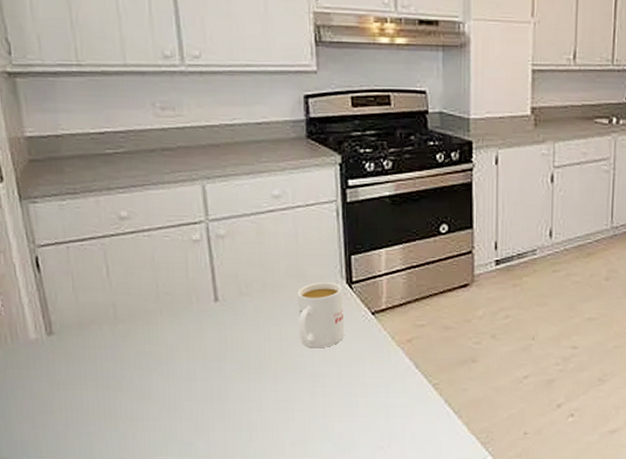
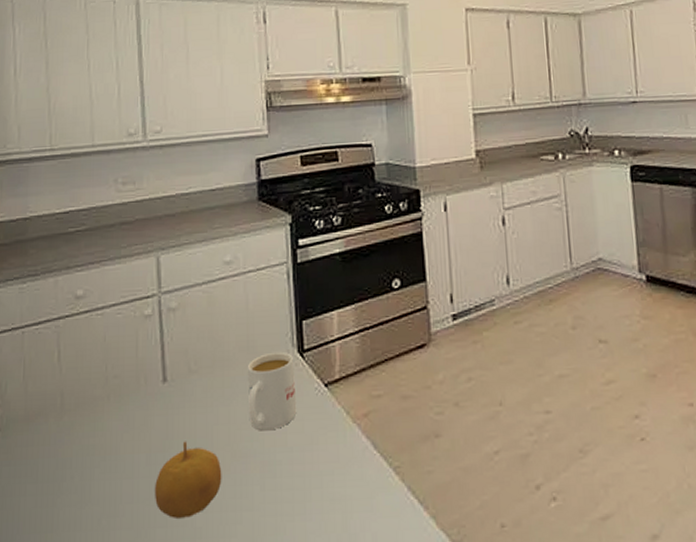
fruit: none [211,353,275,415] -> present [155,441,222,518]

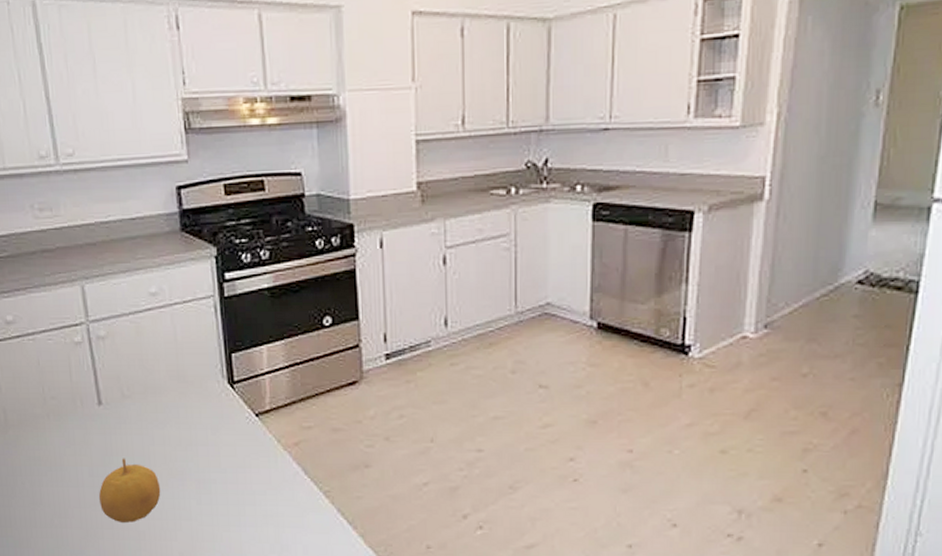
mug: present [247,351,297,431] -> none [178,382,229,453]

